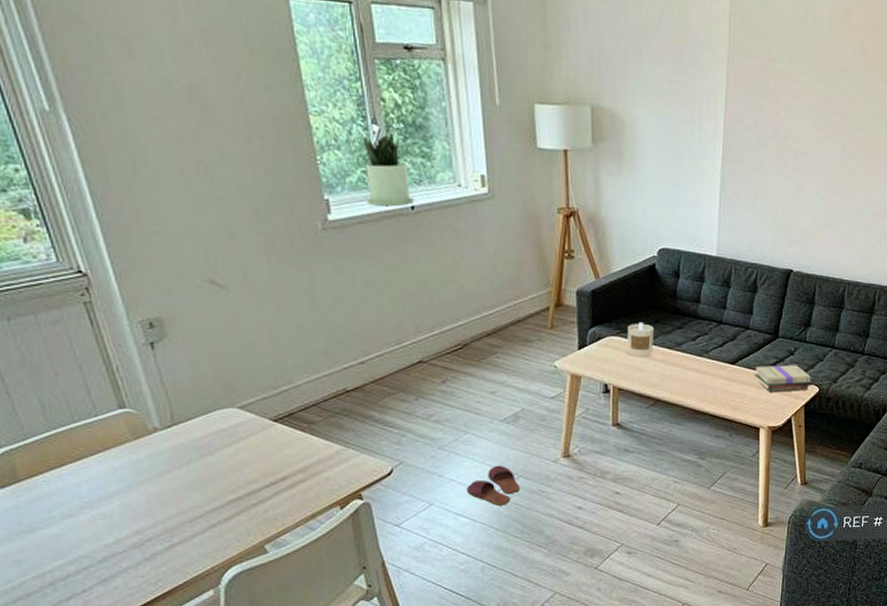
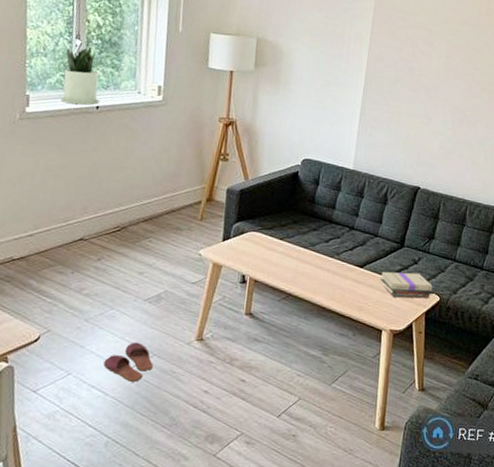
candle: present [627,321,655,358] -> none [265,221,293,254]

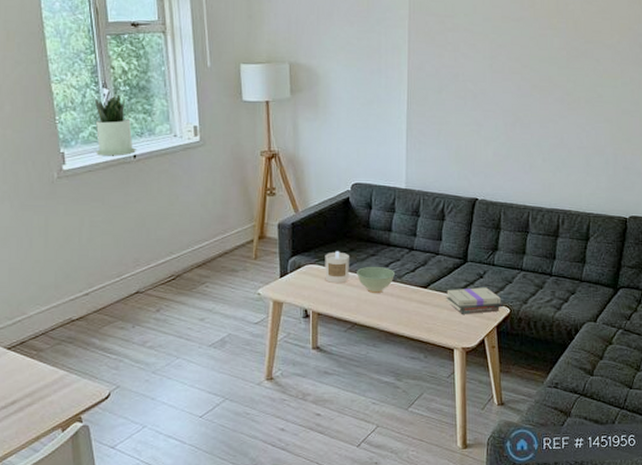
slippers: present [104,342,153,382] -> none [177,388,226,428]
candle: none [265,221,293,254] -> present [325,250,350,284]
bowl: none [297,240,335,267] -> present [357,266,396,293]

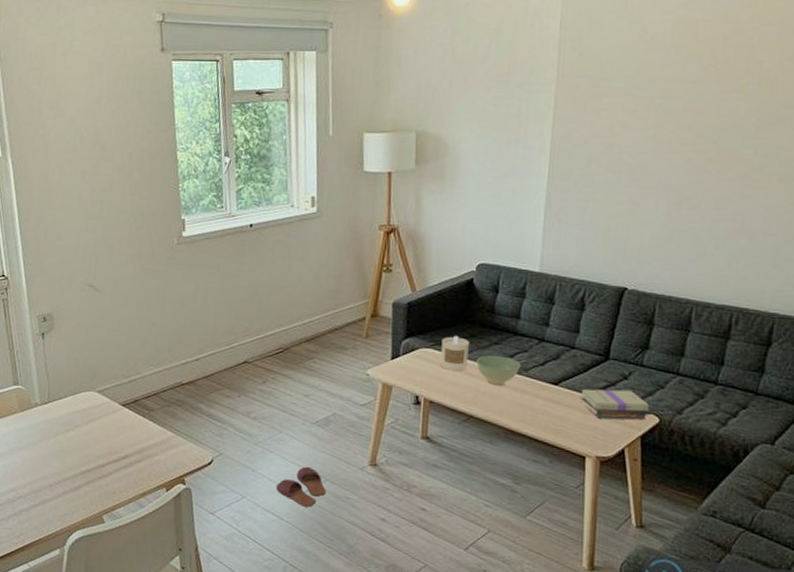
planter: present [93,95,137,156] -> none [214,164,254,225]
slippers: none [177,388,226,428] -> present [276,466,326,507]

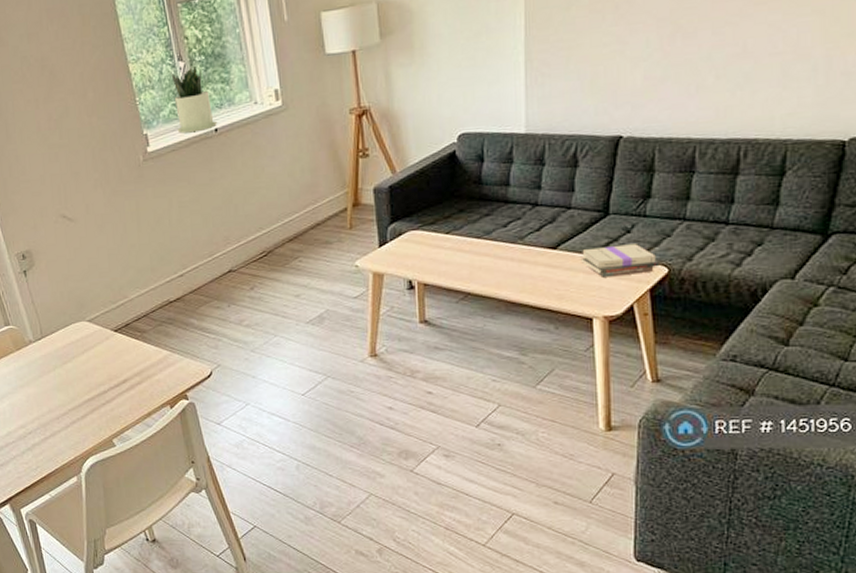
planter: none [214,164,254,225] -> present [169,67,218,134]
slippers: present [276,466,326,507] -> none [278,366,329,405]
candle: present [440,335,470,372] -> none [429,212,460,251]
bowl: present [476,355,522,386] -> none [468,227,516,258]

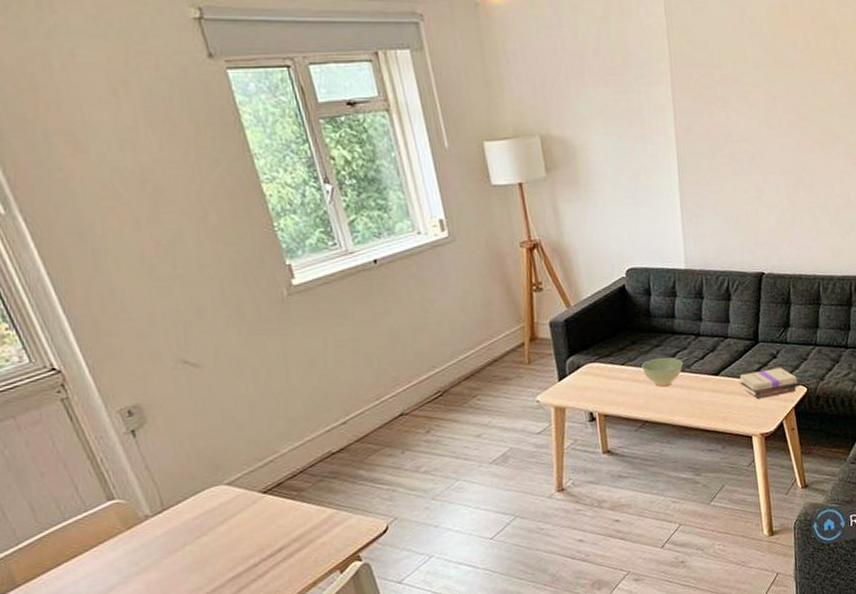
planter: present [169,67,218,134] -> none [314,191,377,265]
bowl: none [468,227,516,258] -> present [642,357,684,387]

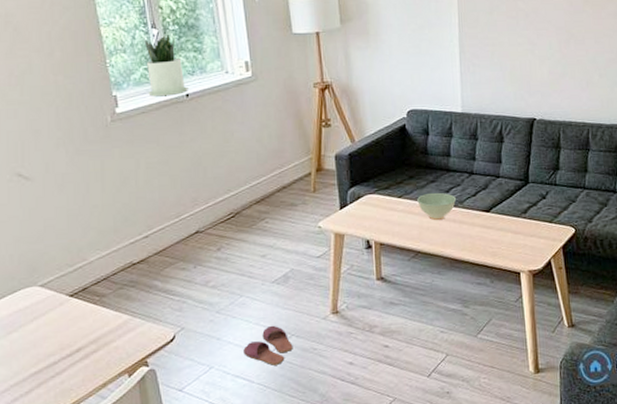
planter: none [314,191,377,265] -> present [142,35,190,97]
slippers: none [464,507,518,549] -> present [243,325,293,365]
books: present [739,368,800,399] -> none [509,208,568,237]

